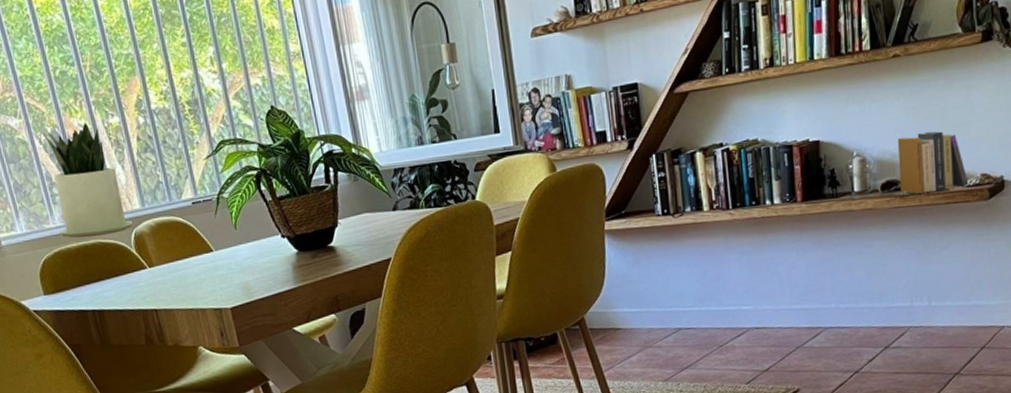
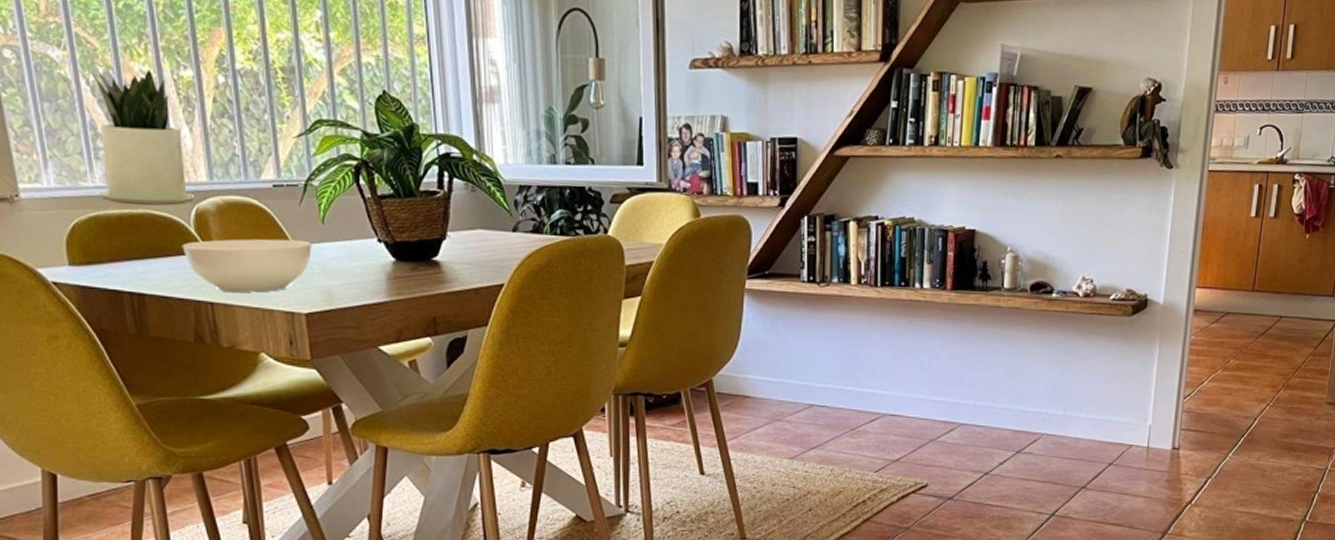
bowl: none [127,245,230,299] -> present [182,238,312,292]
books: present [898,131,969,194] -> none [1049,238,1114,301]

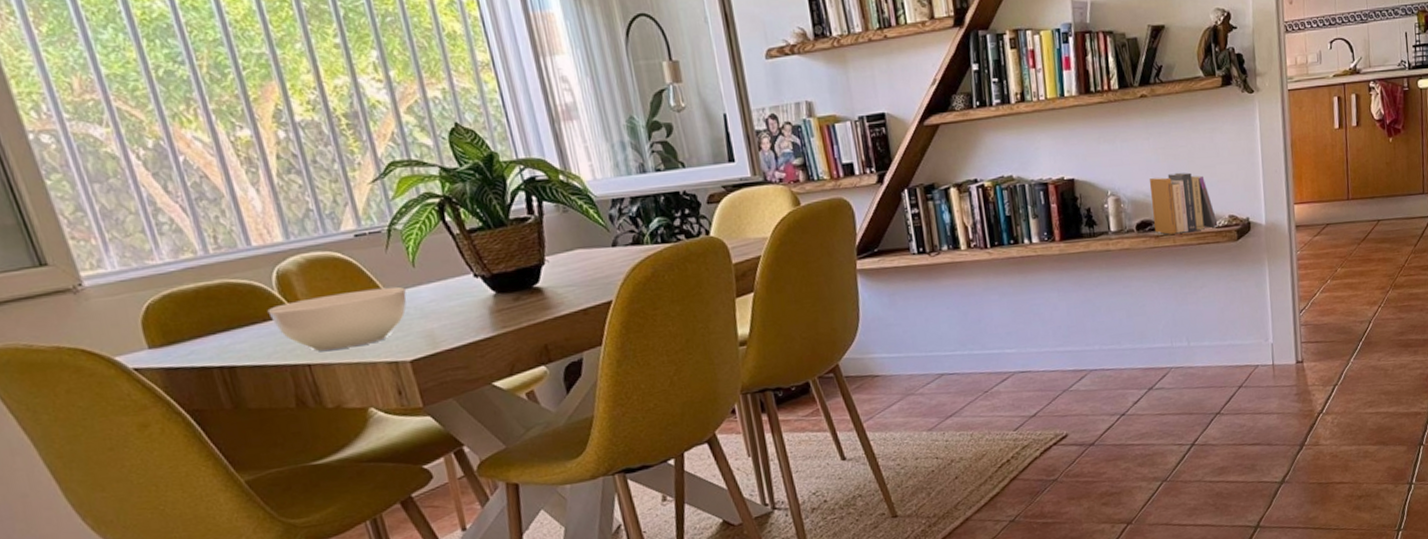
planter: present [93,68,195,206] -> none [142,135,274,277]
books: none [1049,238,1114,301] -> present [1150,172,1218,235]

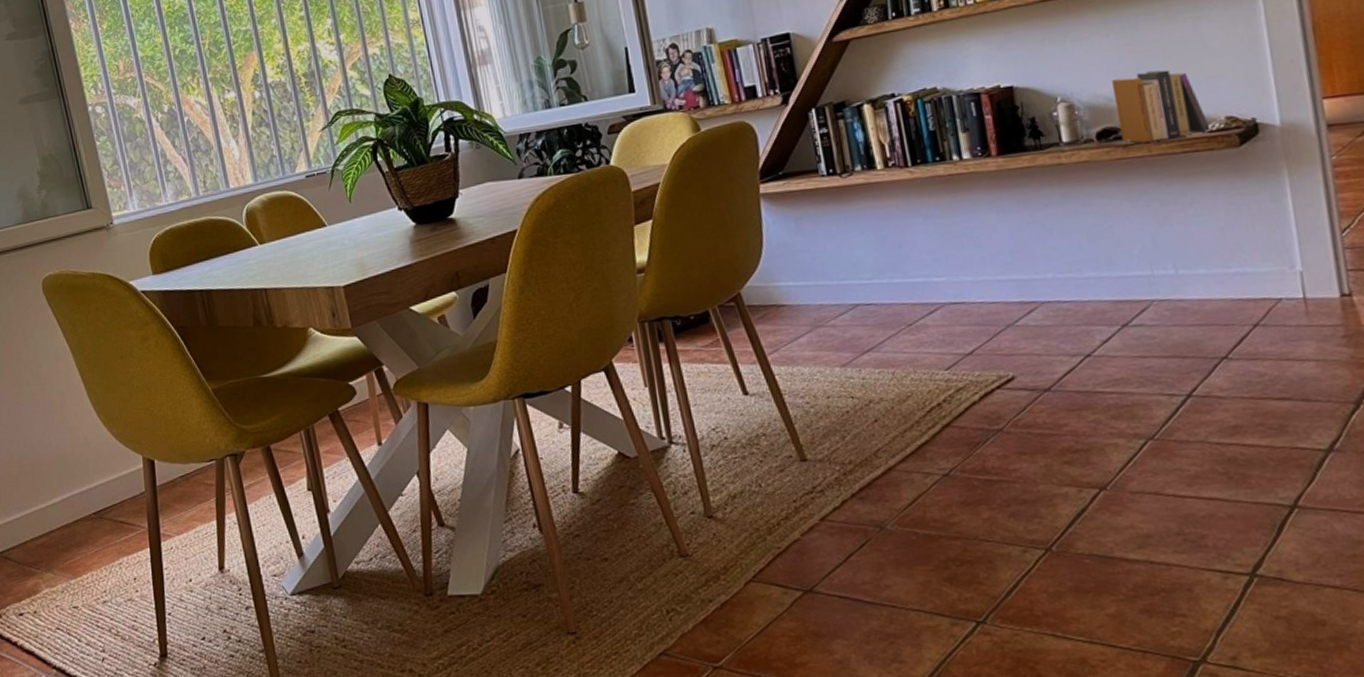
bowl: present [267,286,407,351] -> none [237,220,343,277]

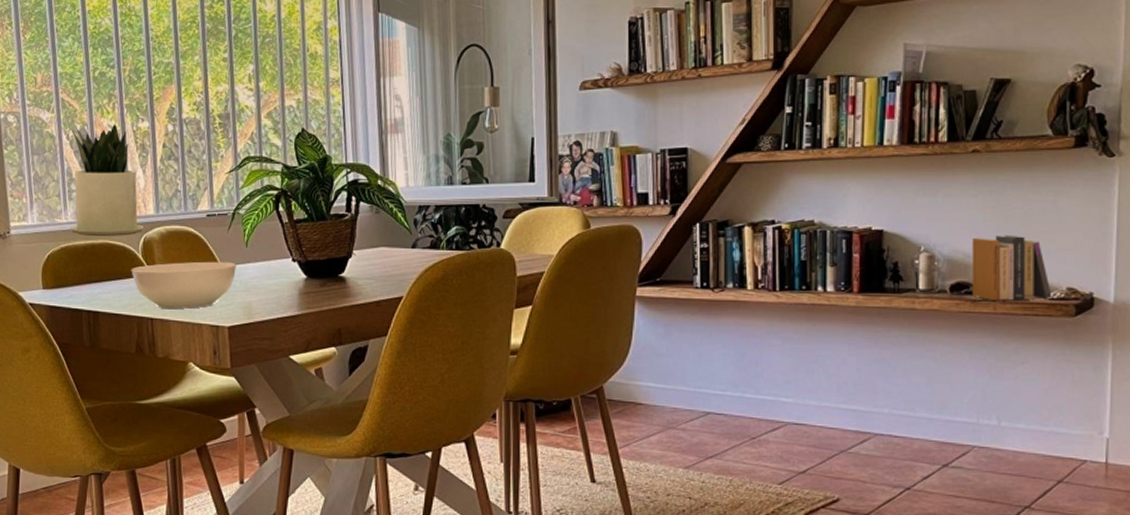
planter: none [160,99,245,216] -> present [70,124,144,236]
bowl: none [237,220,343,277] -> present [131,261,236,309]

